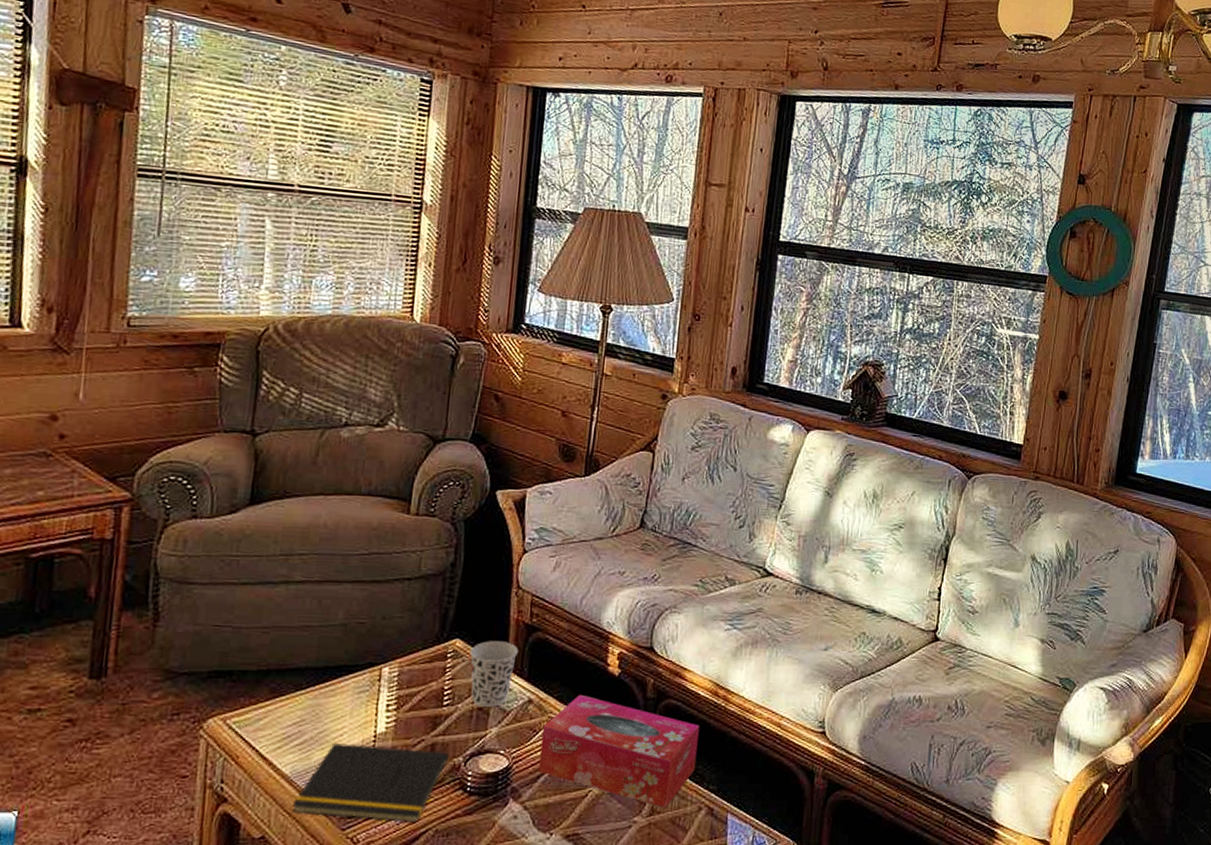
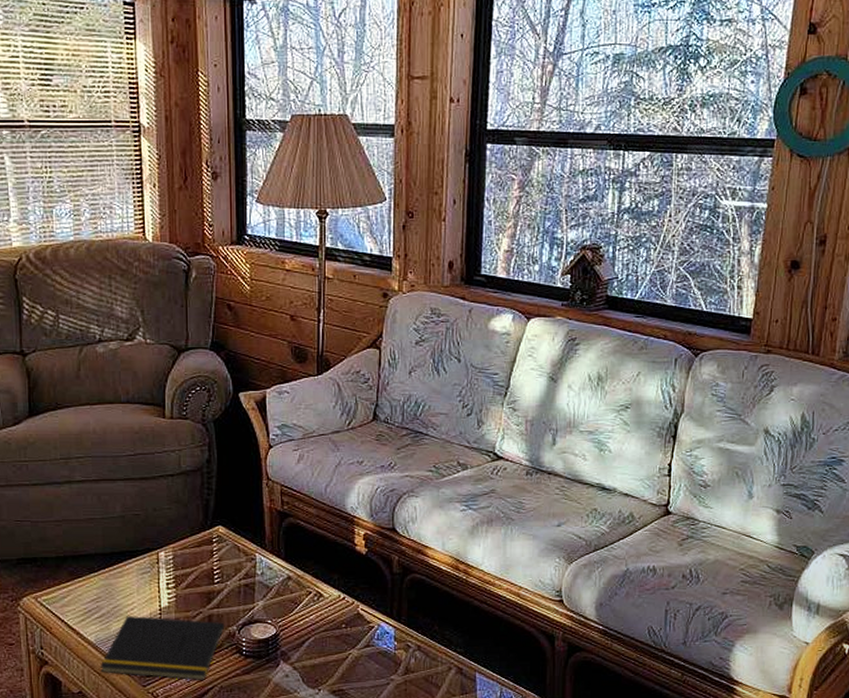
cup: present [469,641,519,708] -> none [231,527,275,585]
tissue box: present [538,694,699,809] -> none [303,571,444,669]

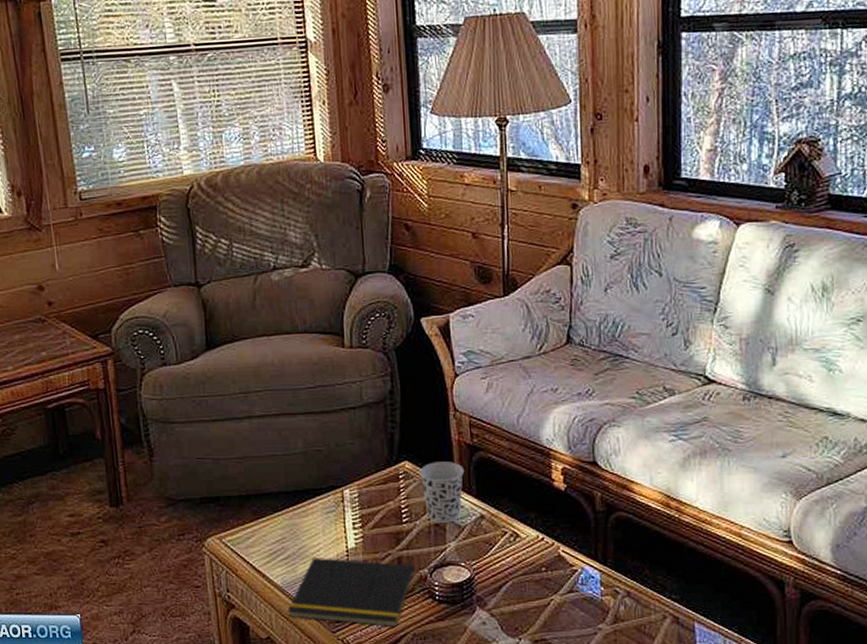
cup: none [231,527,275,585] -> present [419,462,465,524]

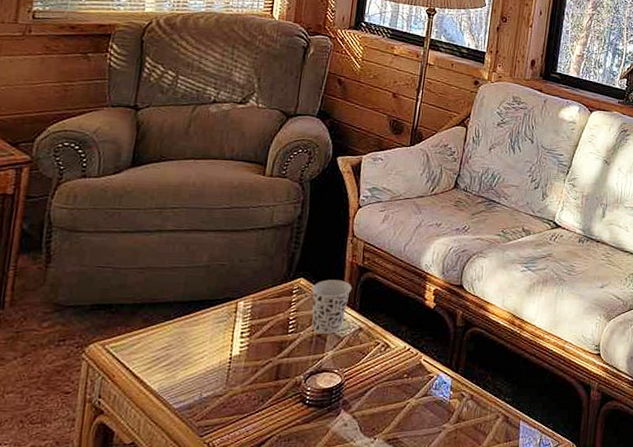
notepad: present [287,558,416,627] -> none [158,364,293,430]

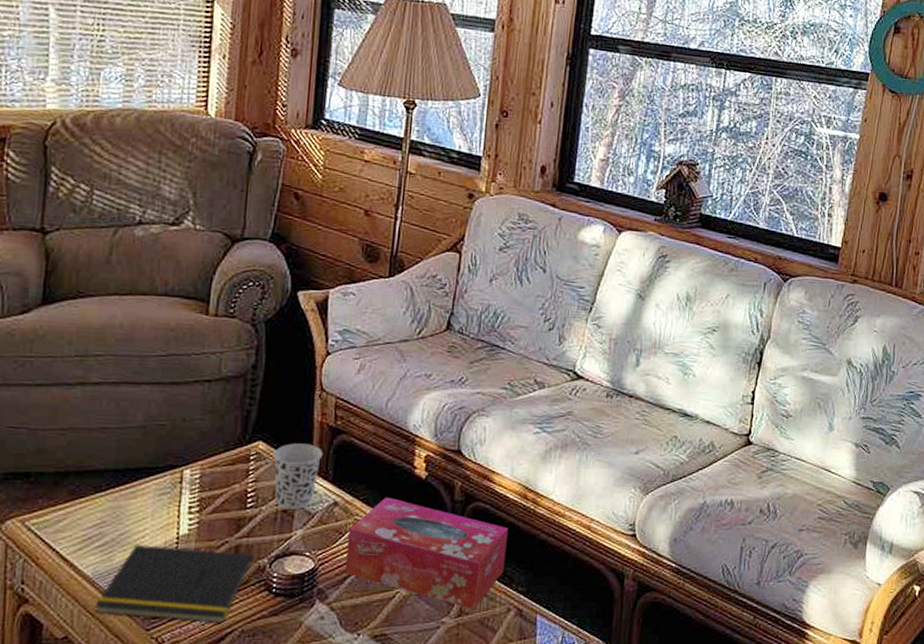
notepad: none [158,364,293,430] -> present [94,545,255,623]
tissue box: none [366,323,499,417] -> present [345,497,508,610]

